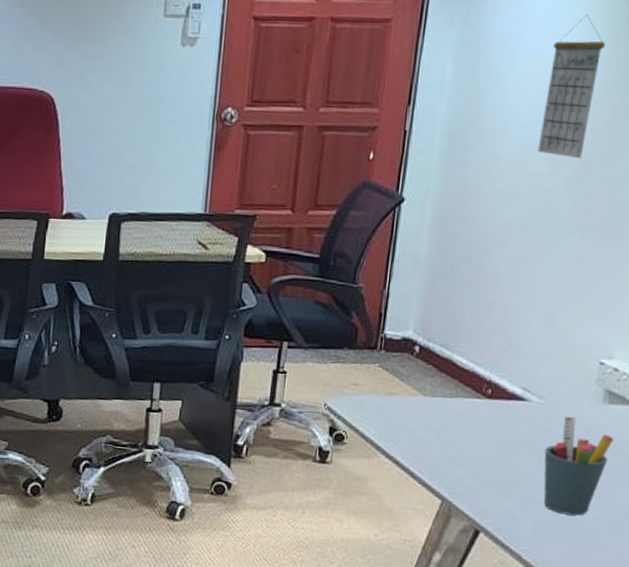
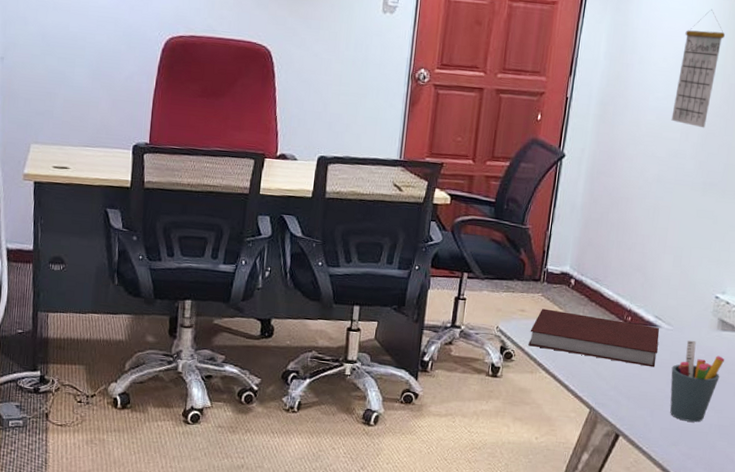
notebook: none [363,381,529,450] -> present [528,308,660,368]

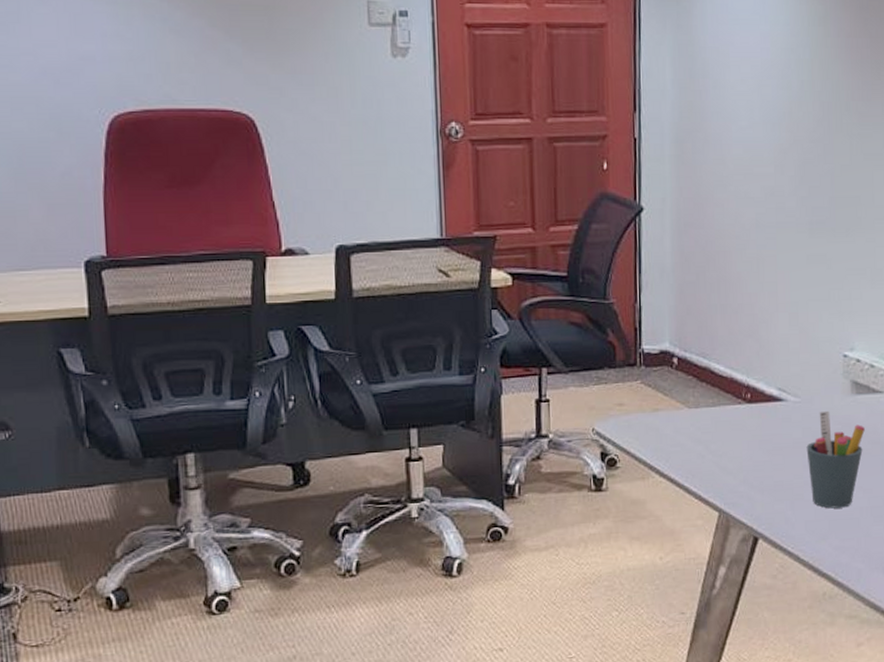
notebook: present [528,308,660,368] -> none [633,398,787,451]
calendar: present [671,9,725,129] -> none [761,16,807,158]

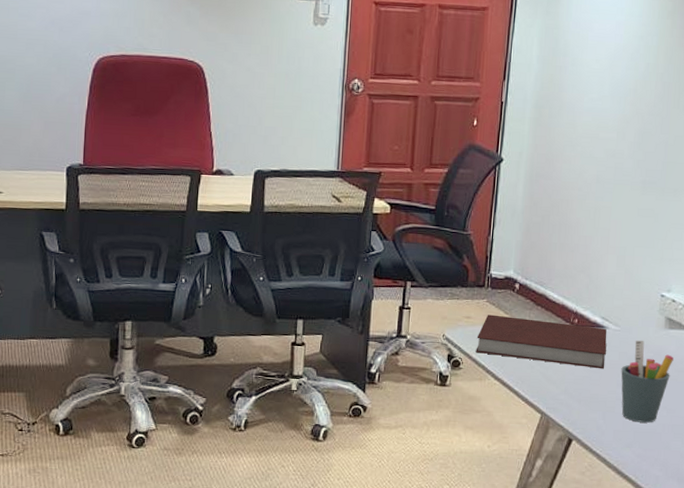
notebook: none [633,398,787,451] -> present [476,314,607,369]

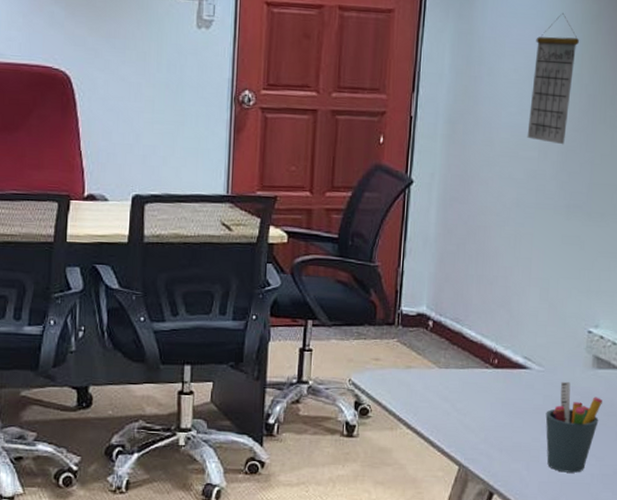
notebook: present [476,314,607,369] -> none [386,356,530,415]
calendar: none [607,9,655,128] -> present [527,12,579,145]

